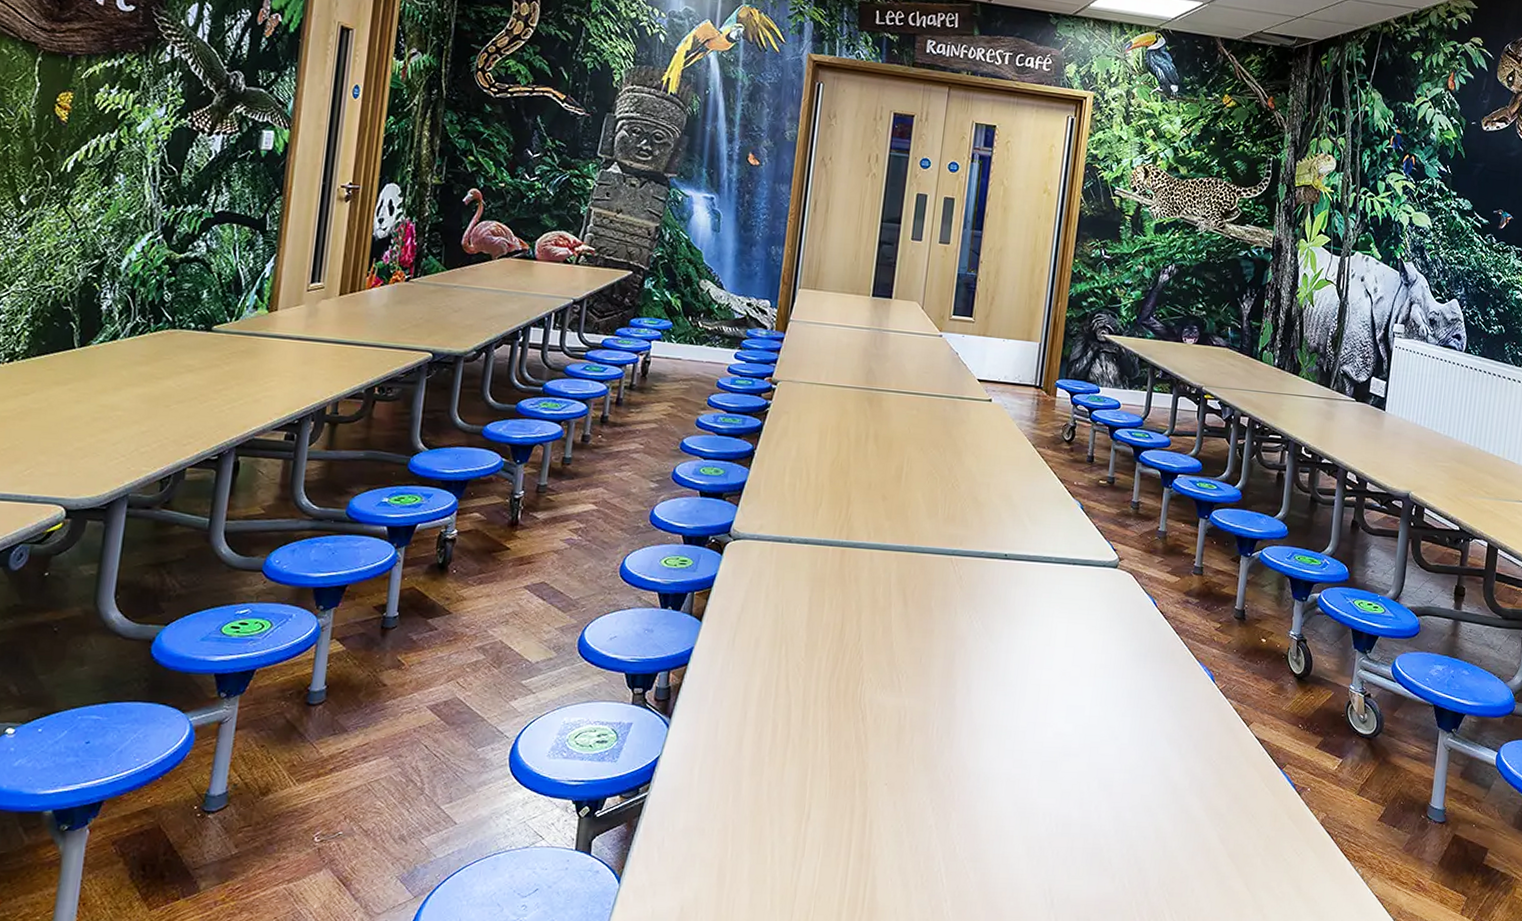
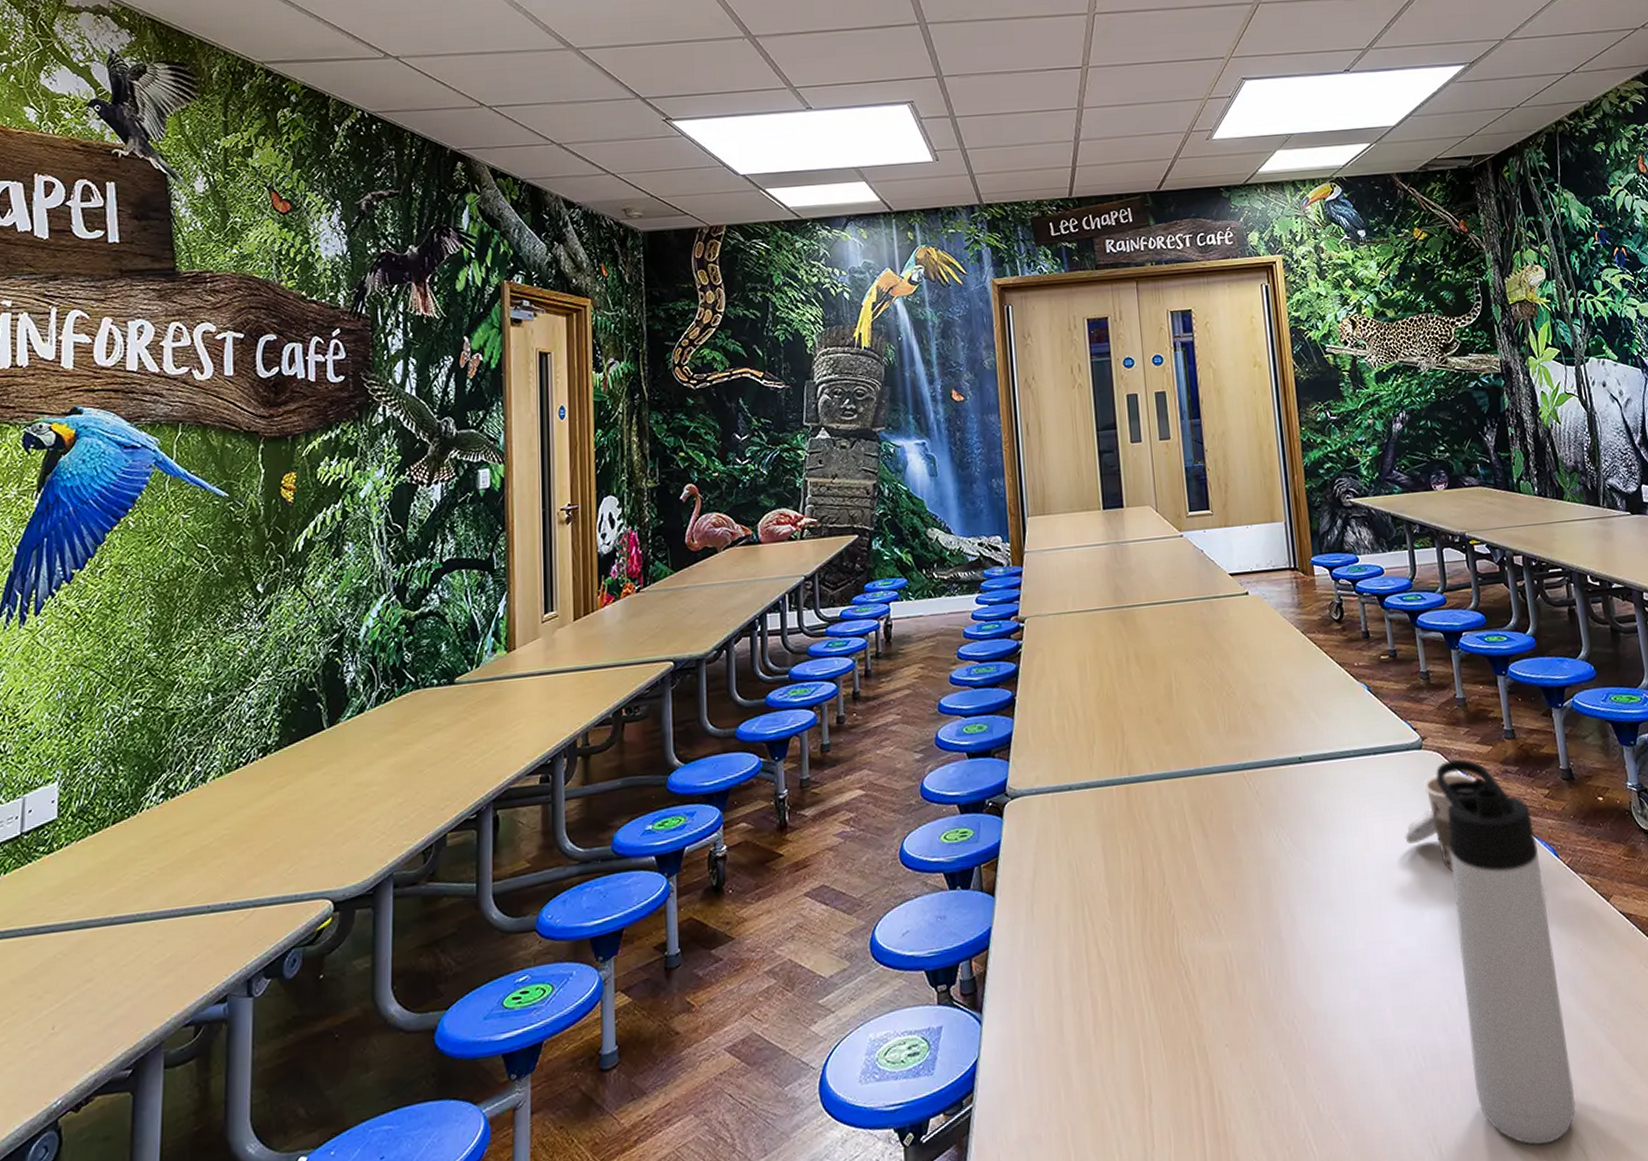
cup: none [1084,592,1159,676] -> present [1405,773,1476,870]
thermos bottle: none [1094,582,1200,912] -> present [1436,759,1576,1145]

